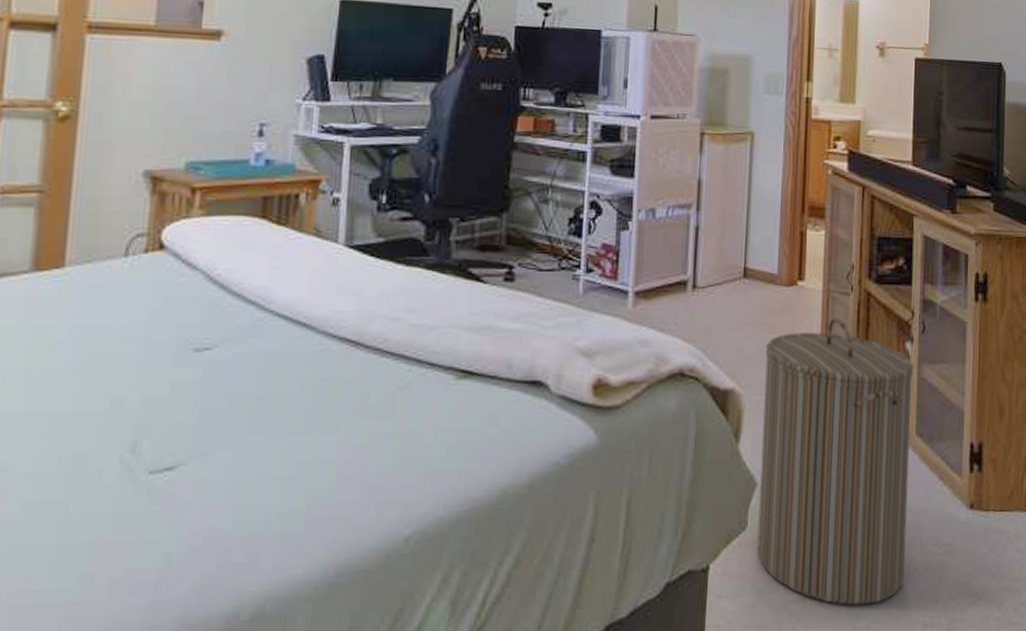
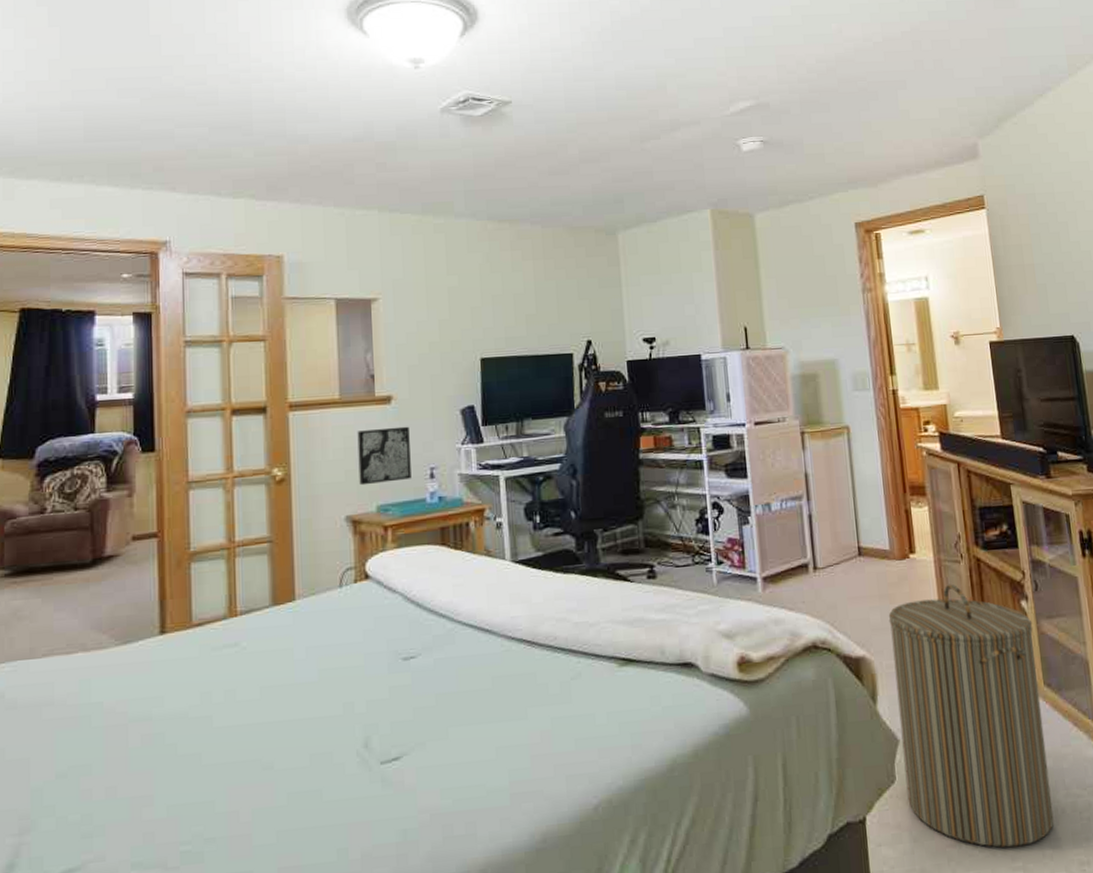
wall art: none [167,68,240,136] -> present [357,426,412,486]

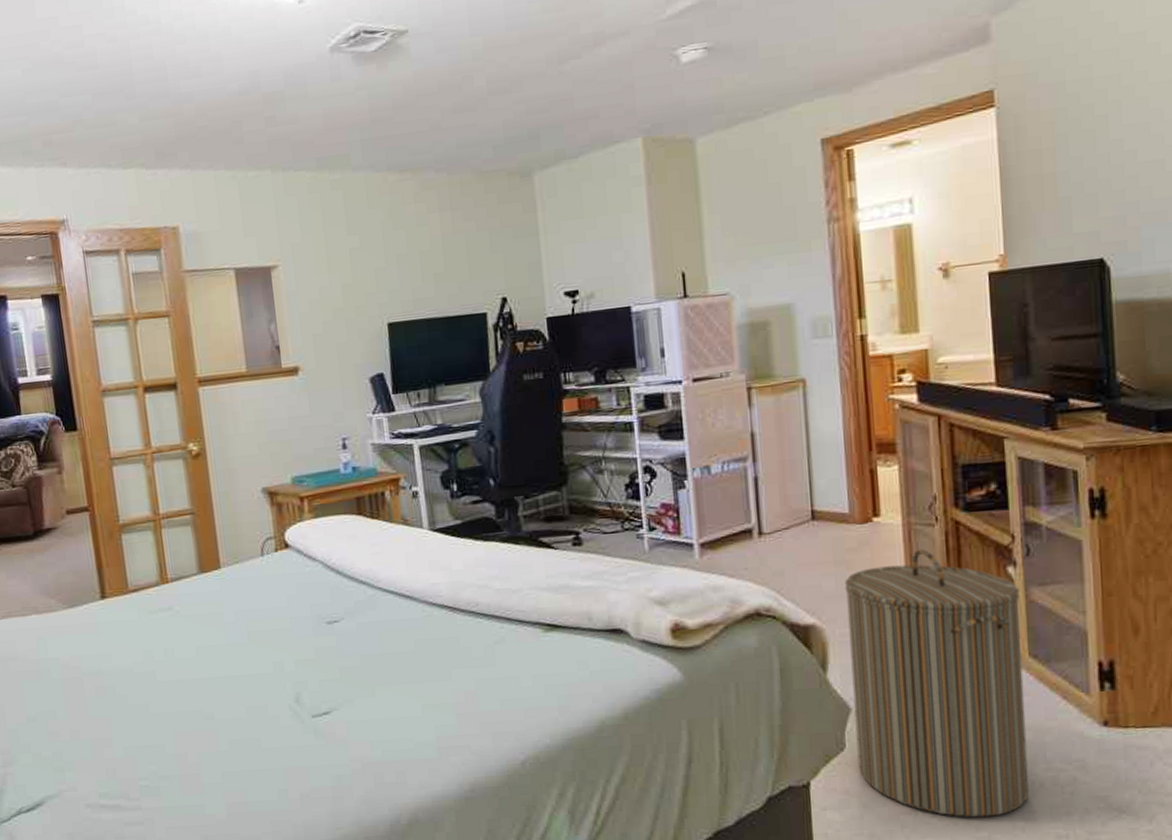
wall art: present [357,426,412,486] -> none [267,397,324,458]

